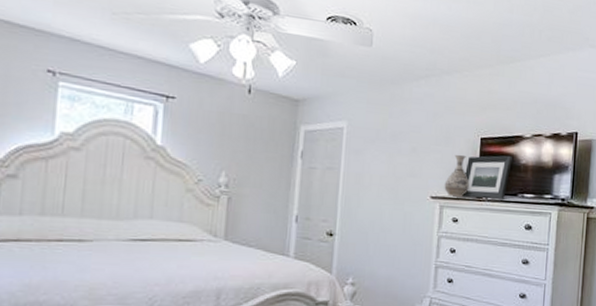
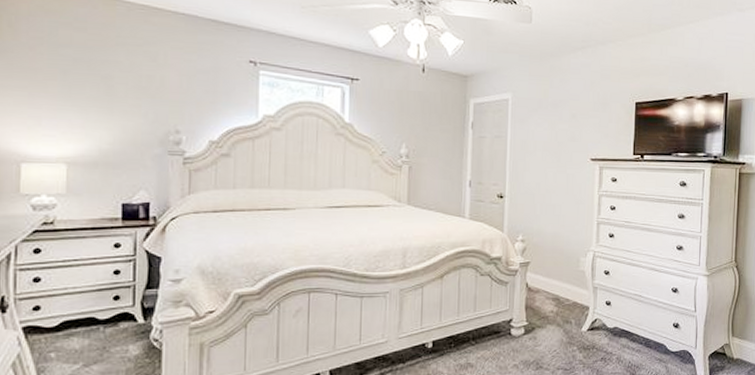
vase: present [444,154,470,197] -> none [603,118,626,158]
picture frame: present [462,155,512,200] -> none [620,117,666,160]

